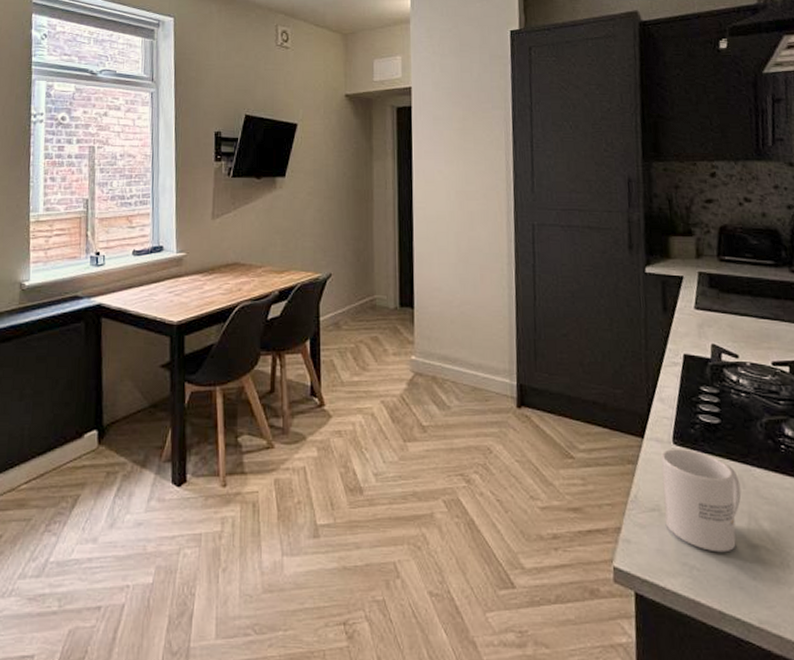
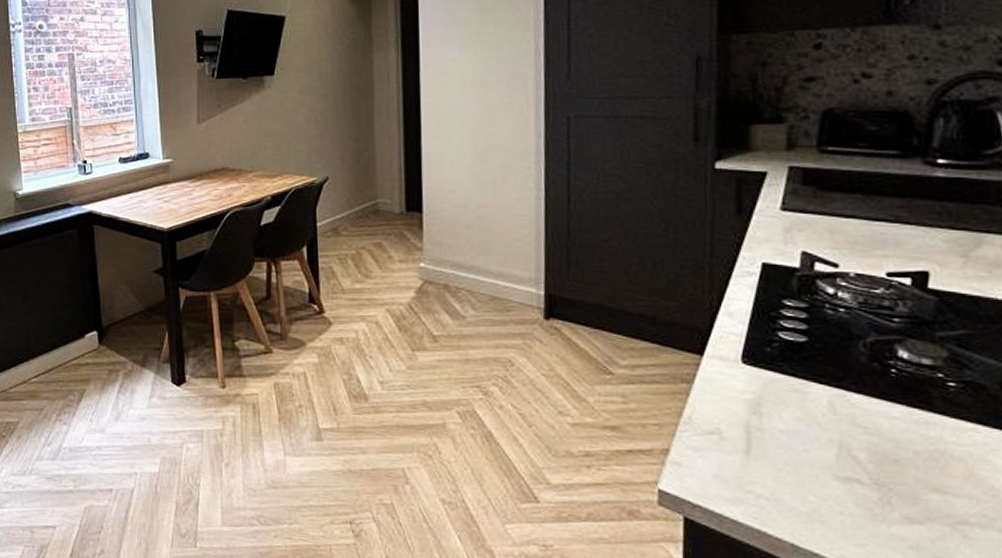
mug: present [660,449,742,553] -> none [724,368,831,483]

